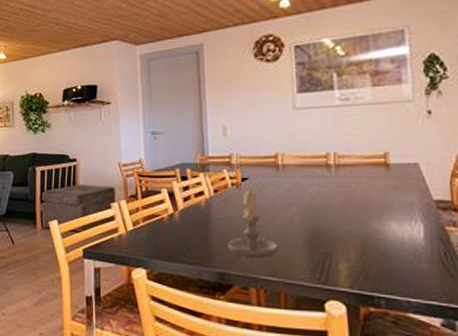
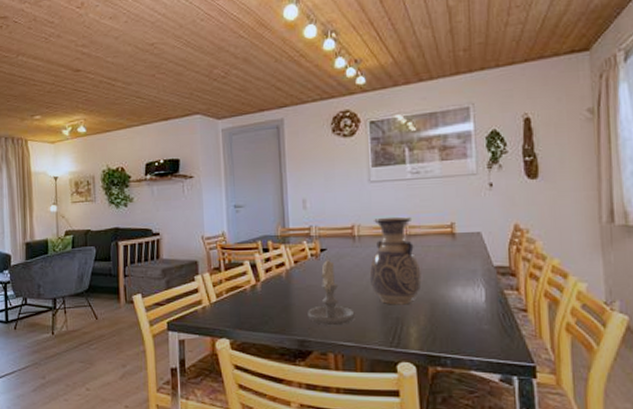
vase: none [294,145,352,239] -> present [369,216,422,305]

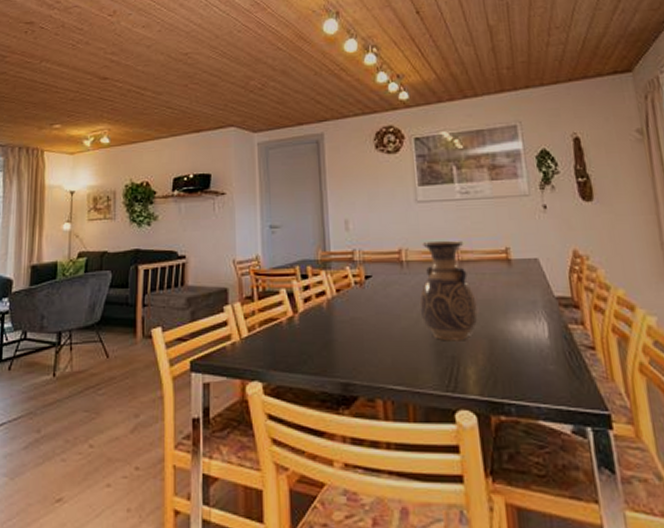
candle: present [307,259,355,326] -> none [351,287,405,366]

